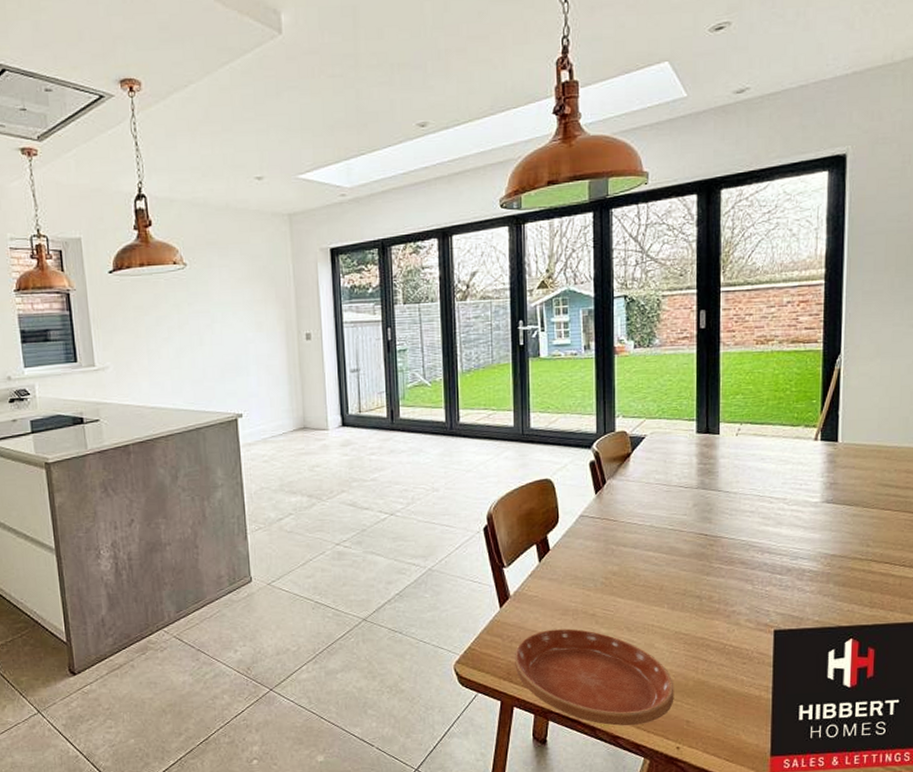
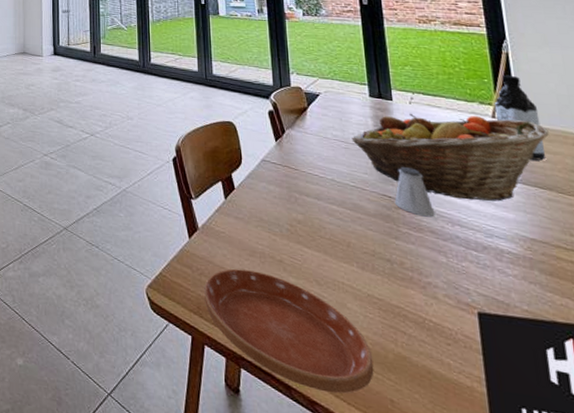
fruit basket: none [674,439,865,527] -> present [351,113,549,201]
saltshaker: none [710,502,747,549] -> present [394,166,435,217]
water bottle: none [818,393,859,479] -> present [494,74,546,161]

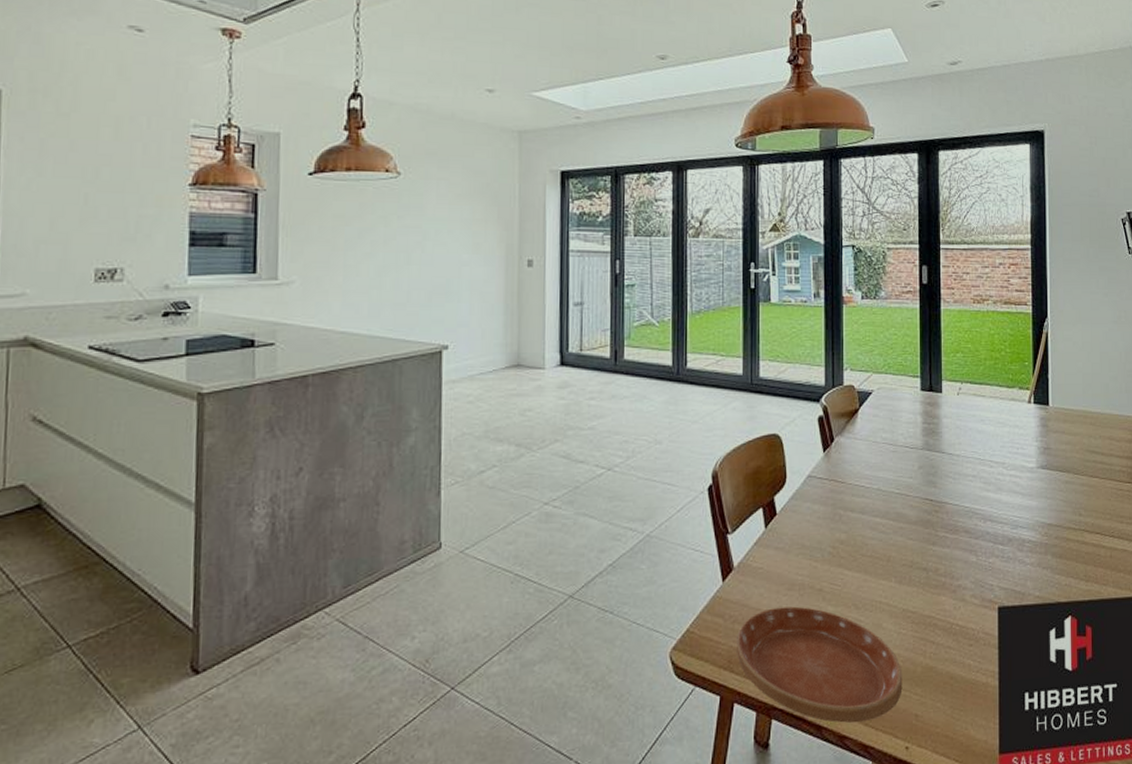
fruit basket: present [351,113,549,201] -> none [900,403,1073,493]
saltshaker: present [394,166,435,217] -> none [935,464,970,517]
water bottle: present [494,74,546,161] -> none [1031,356,1068,443]

